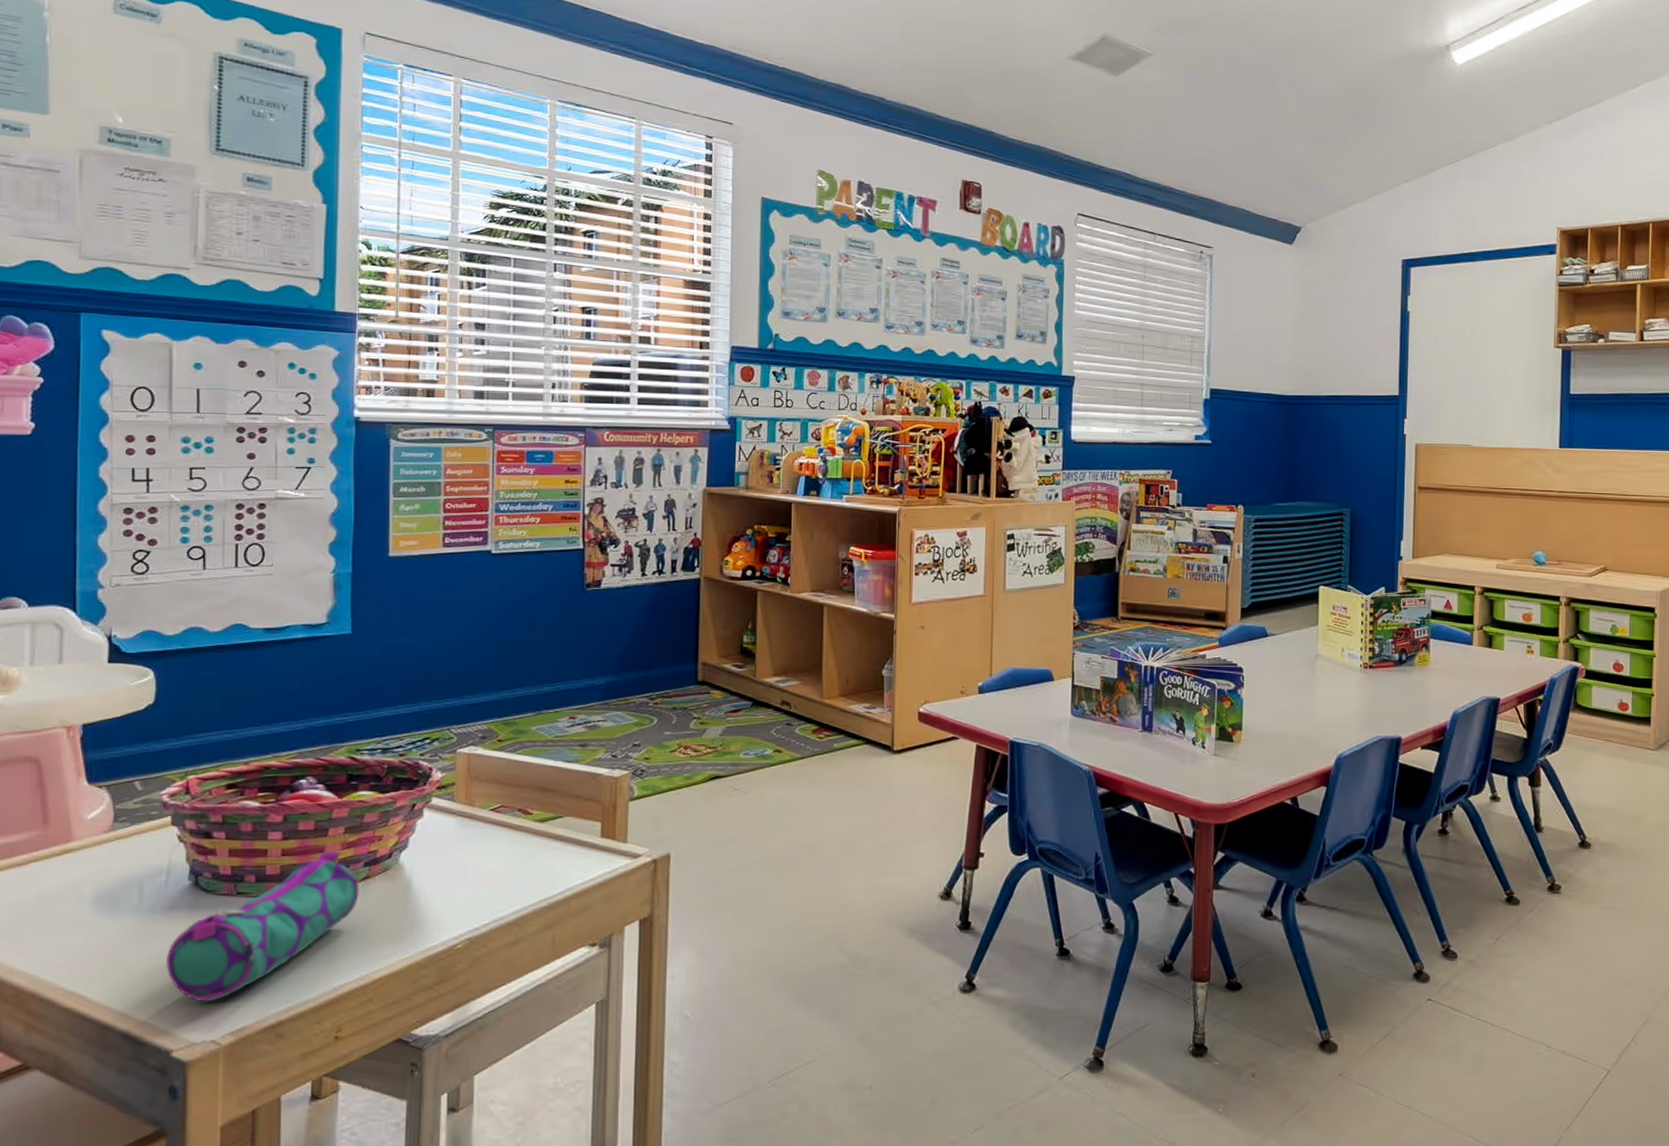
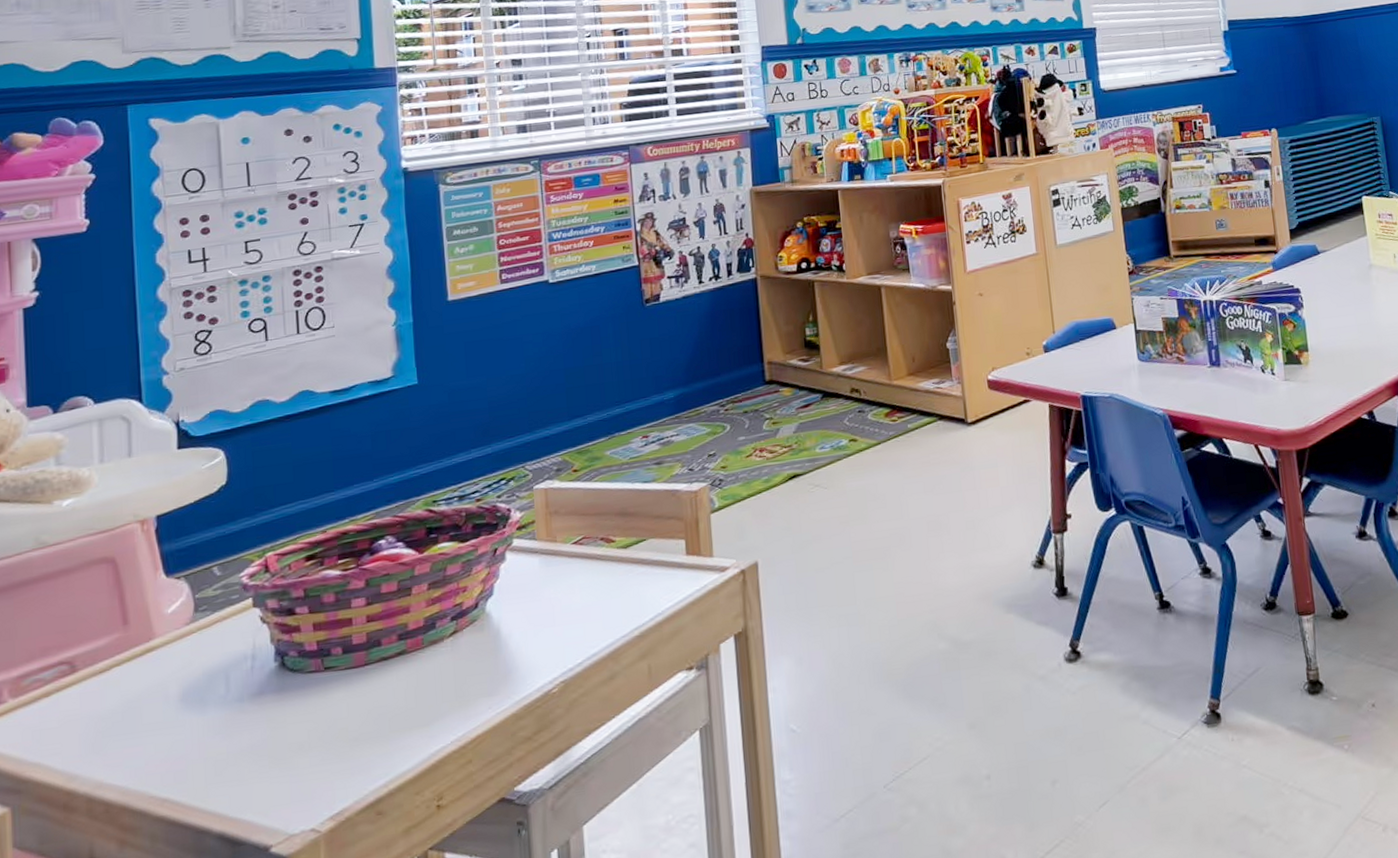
pencil case: present [166,850,359,1002] -> none [258,609,449,790]

